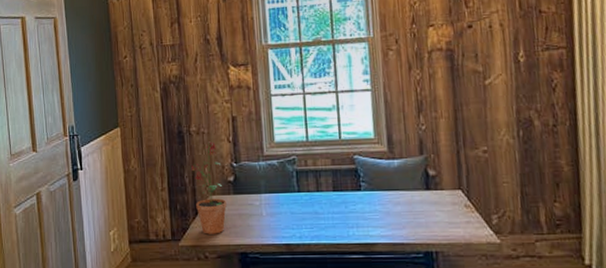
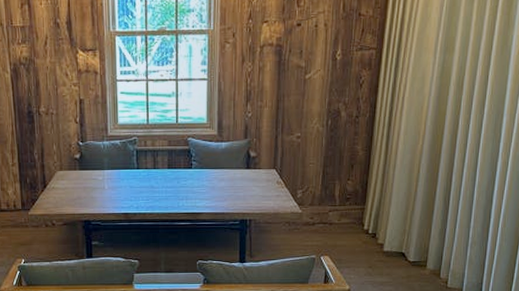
potted plant: present [190,141,227,234] -> none [40,122,73,205]

